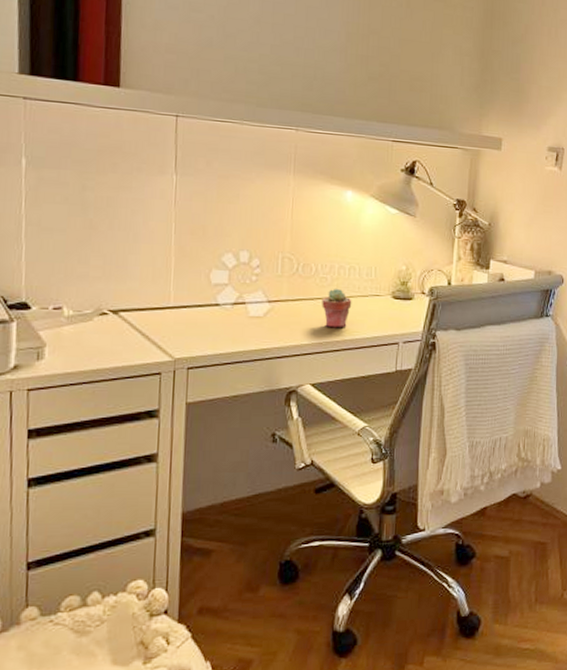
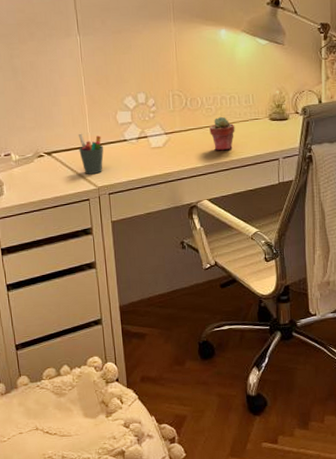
pen holder: none [156,290,189,342] -> present [78,133,104,174]

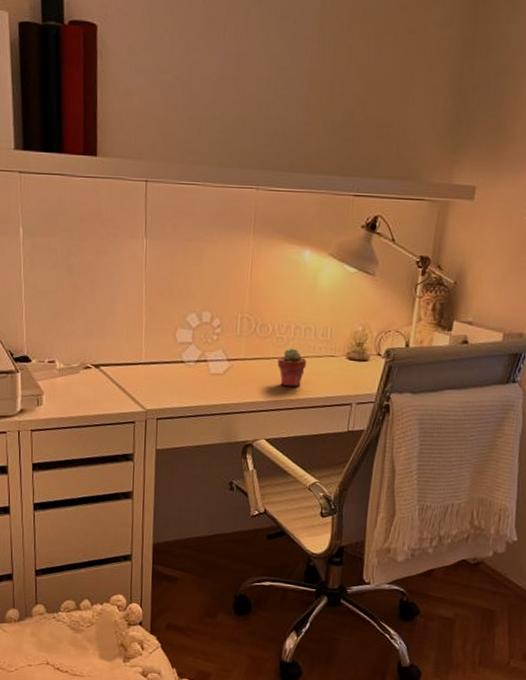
pen holder: present [78,133,104,174] -> none [130,348,158,395]

